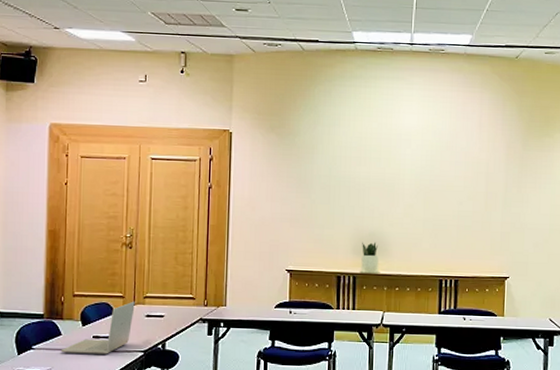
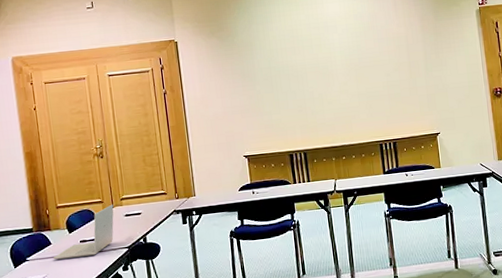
planter: present [358,242,380,274] -> none [307,120,327,149]

